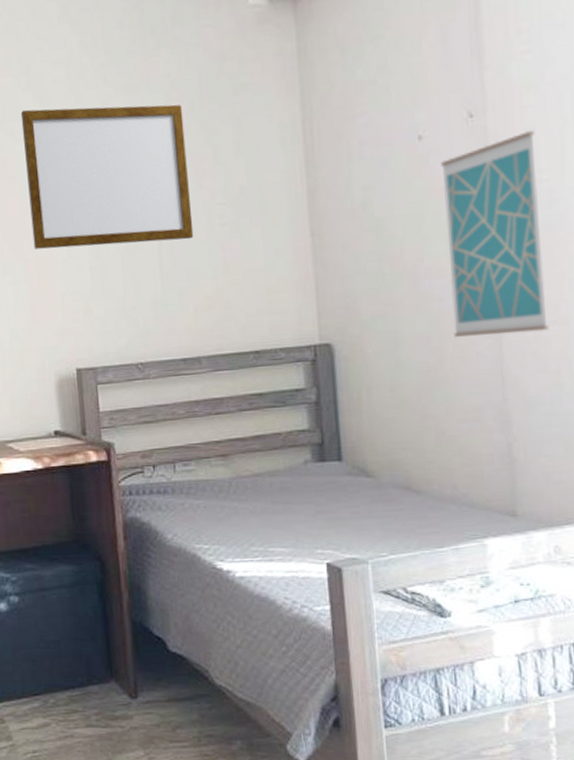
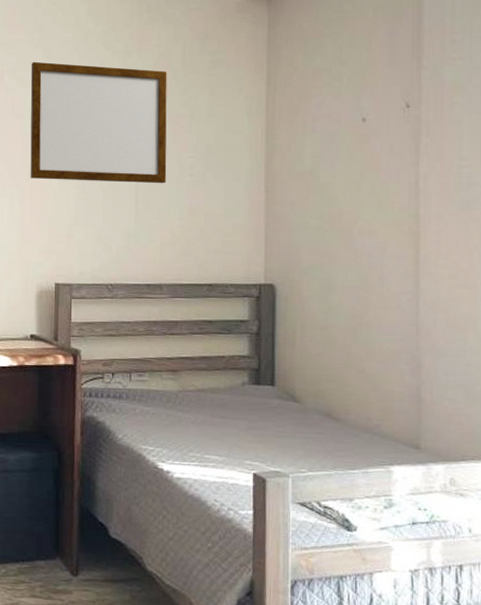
wall art: present [440,130,549,337] -> none [378,124,461,293]

